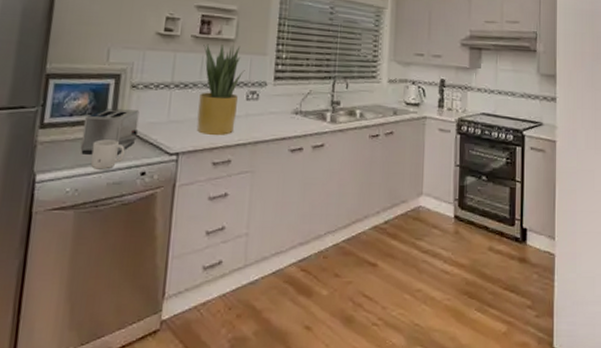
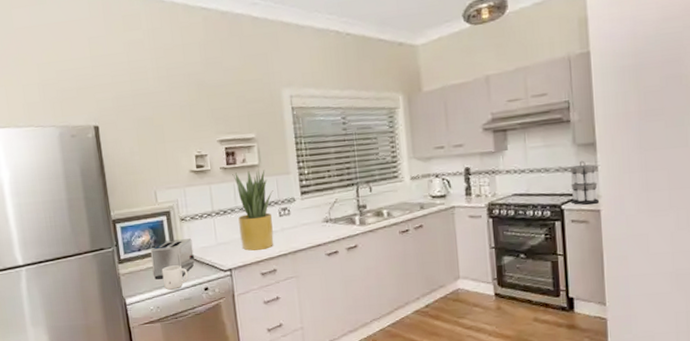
spice rack: none [532,90,555,134] -> present [569,160,599,205]

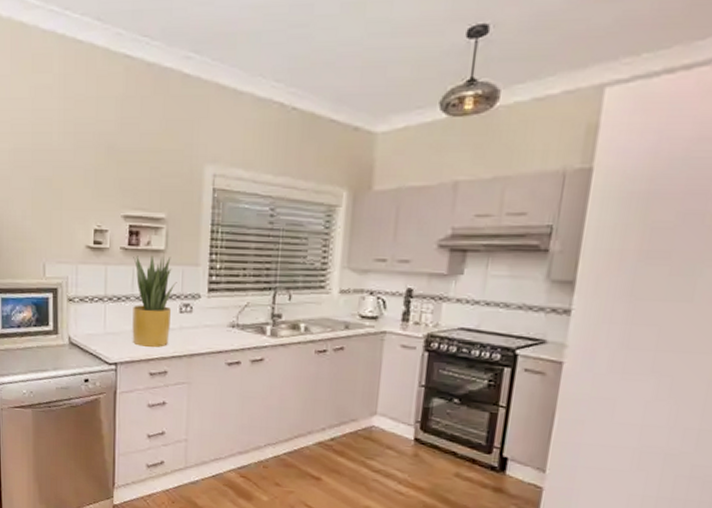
toaster: present [150,238,195,280] -> none [30,321,79,363]
mug: present [161,265,189,290] -> none [40,349,69,376]
spice rack: present [569,160,599,205] -> none [529,300,570,354]

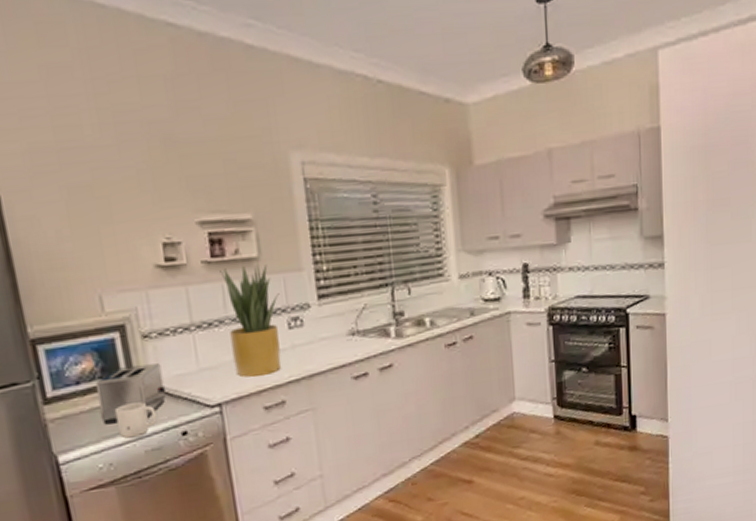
toaster: none [30,321,79,363] -> present [95,363,166,425]
mug: none [40,349,69,376] -> present [114,402,157,438]

